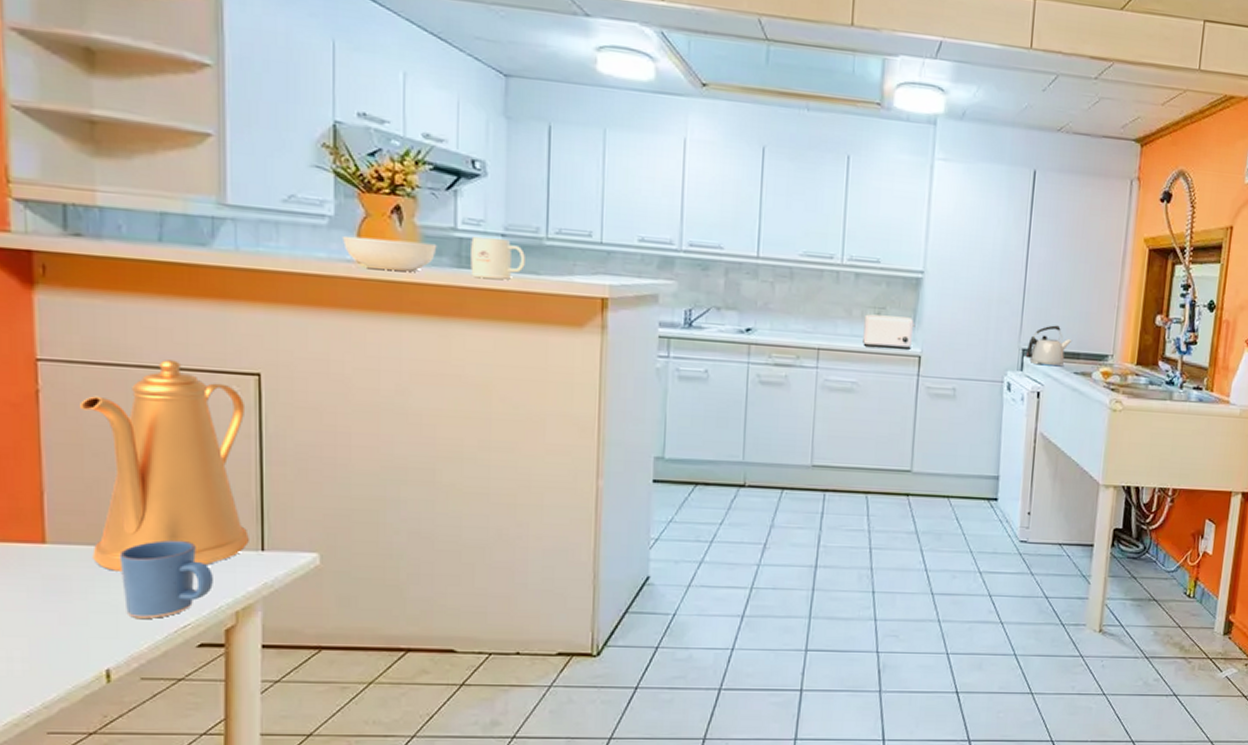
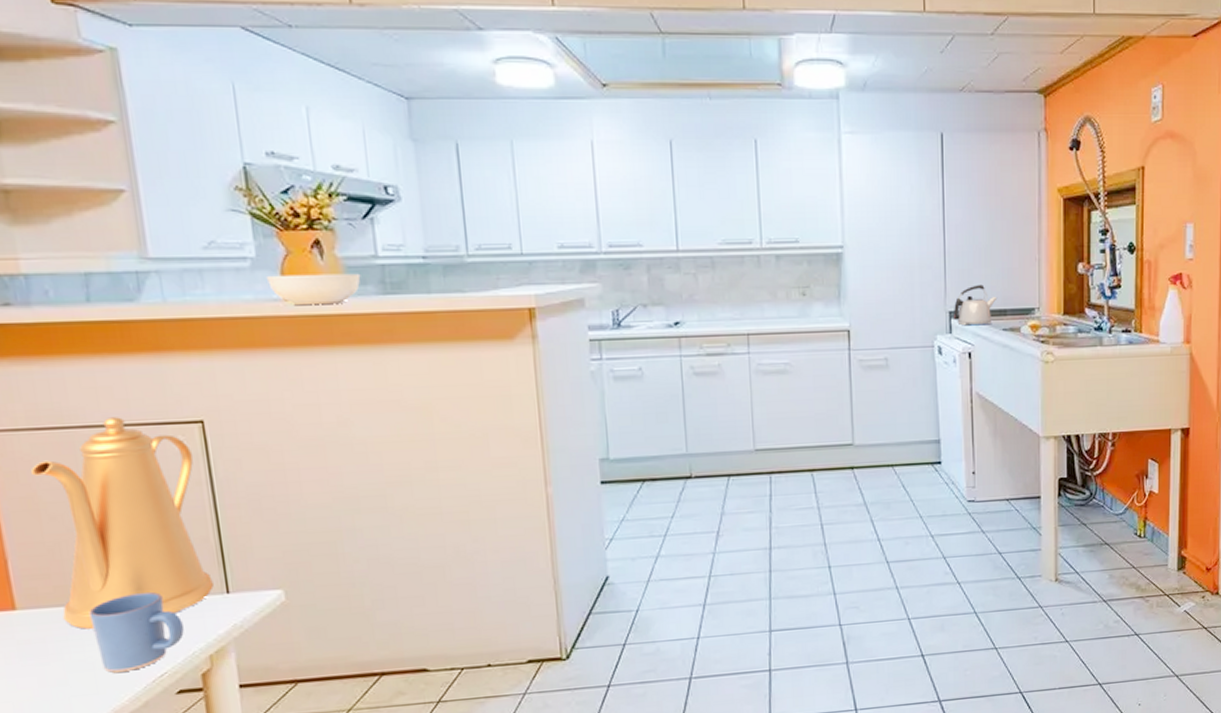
mug: present [470,237,525,280] -> none [393,261,449,301]
toaster: present [863,314,916,349] -> none [790,293,841,328]

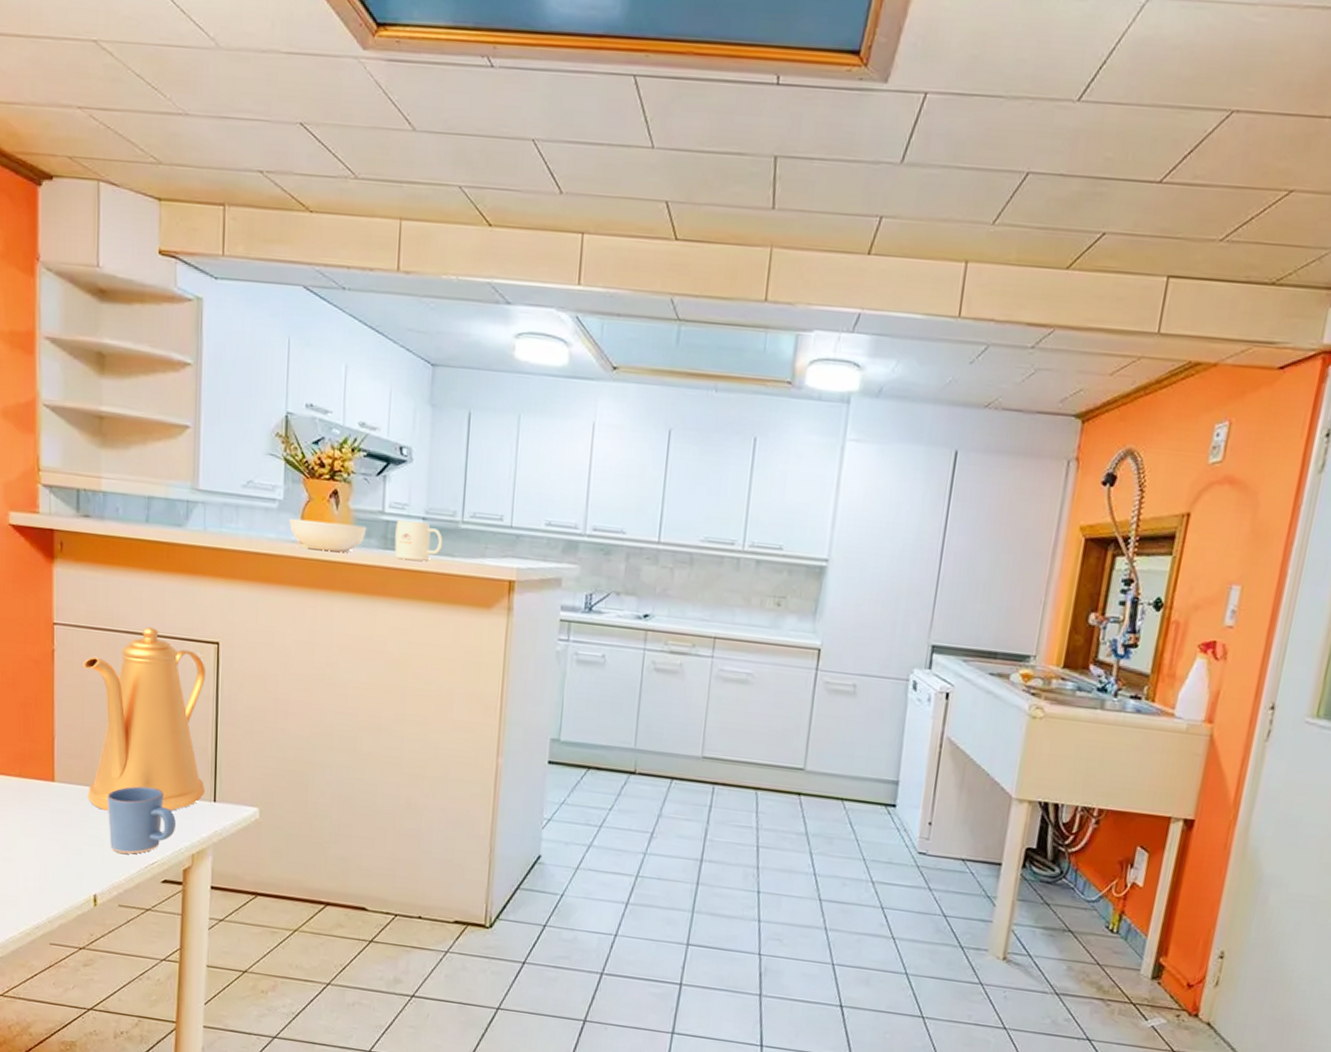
mug: none [393,261,449,301] -> present [394,520,442,561]
kettle: present [953,284,998,326] -> none [935,620,990,667]

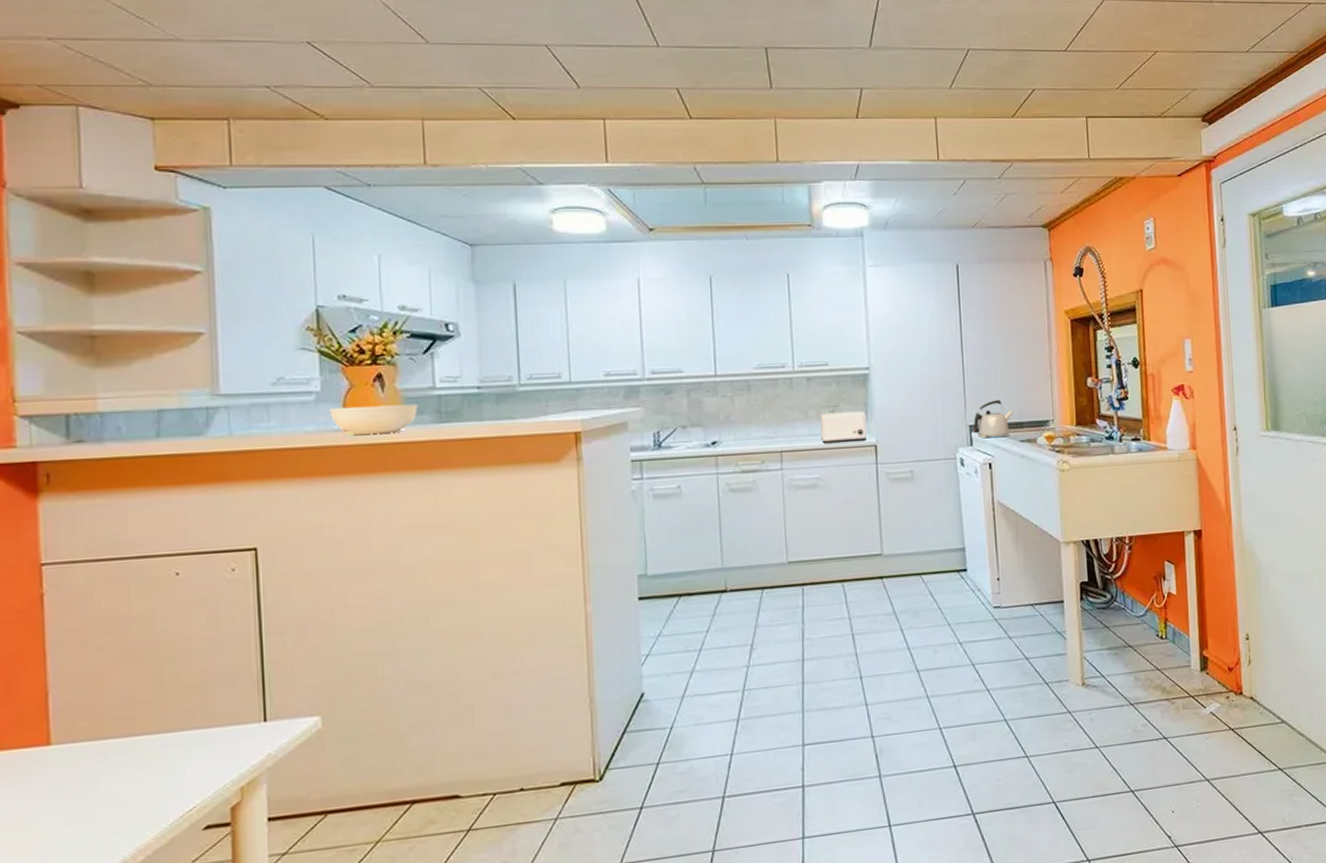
coffee pot: present [82,627,207,811] -> none [82,547,251,764]
mug: present [107,786,176,854] -> none [124,722,217,809]
mug: present [394,520,442,561] -> none [449,391,501,429]
toaster: none [760,603,817,642] -> present [820,411,868,444]
kettle: none [935,620,990,667] -> present [973,399,1014,439]

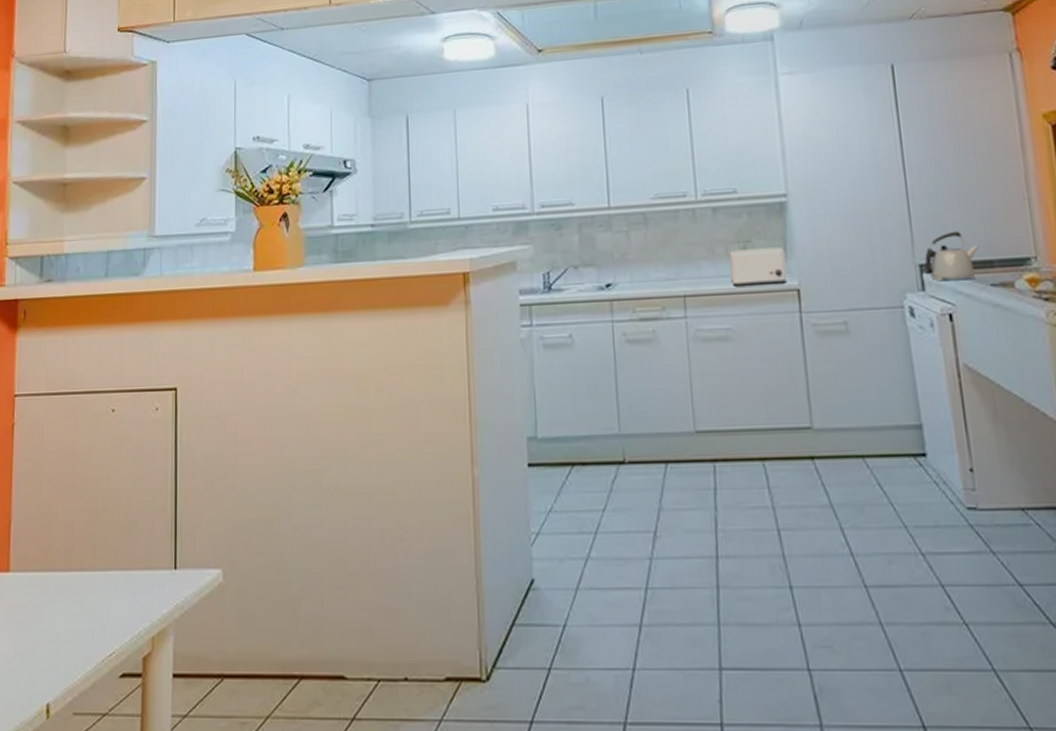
bowl: present [328,403,418,436] -> none [241,243,318,276]

